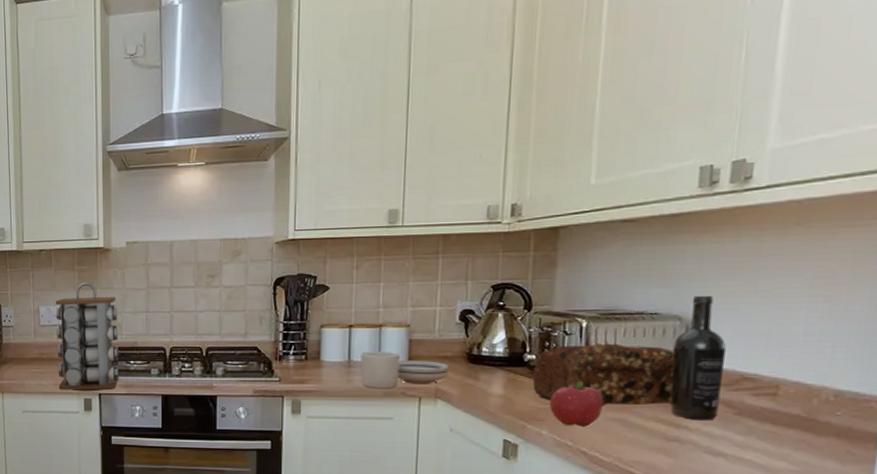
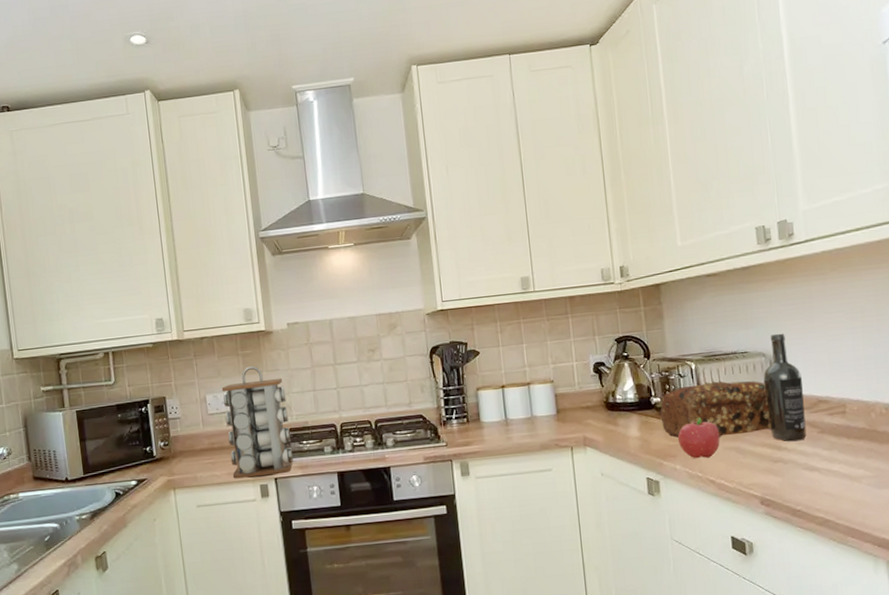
mug: present [360,352,400,389] -> none [515,407,552,444]
bowl: present [397,361,450,386] -> none [548,412,592,436]

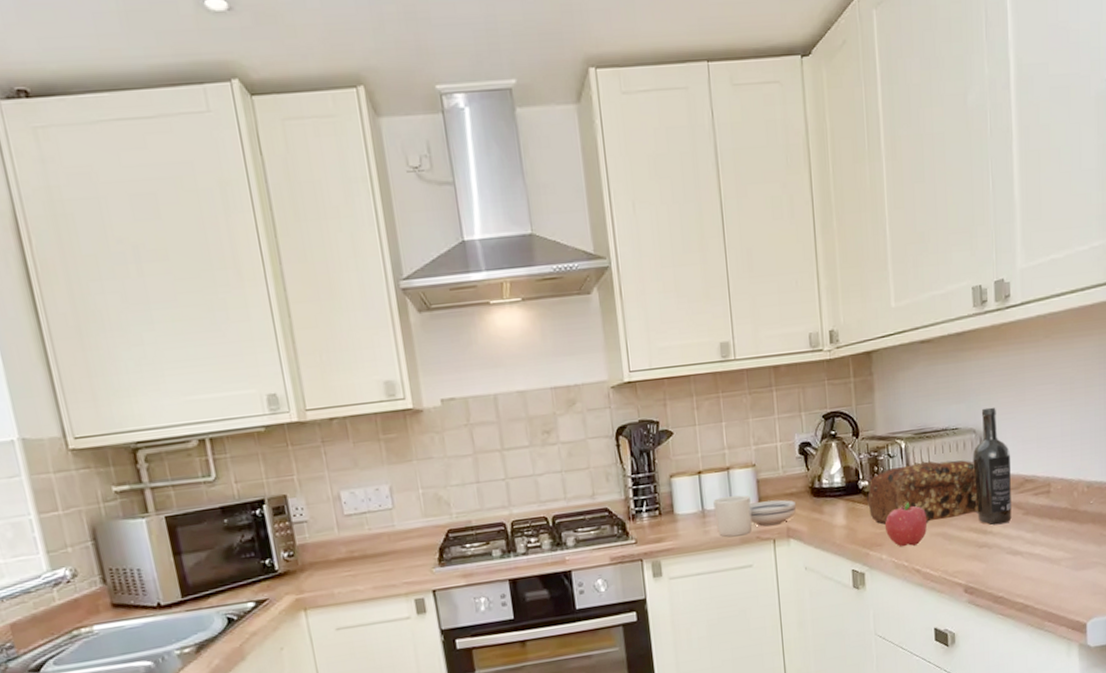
spice rack: present [221,366,294,479] -> none [360,453,456,594]
mug: none [515,407,552,444] -> present [713,494,753,538]
bowl: none [548,412,592,436] -> present [749,500,797,527]

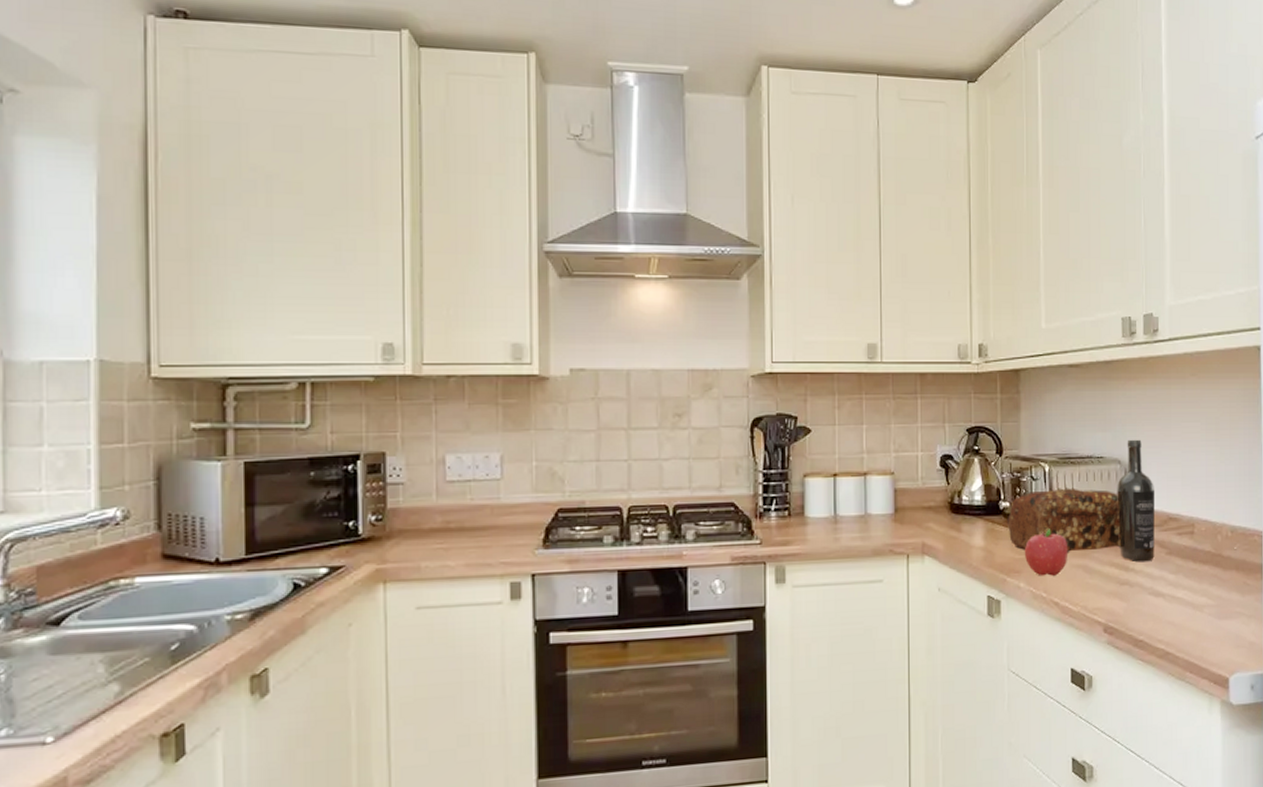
mug: present [713,494,753,538] -> none [847,503,886,548]
bowl: present [749,500,797,527] -> none [884,512,934,541]

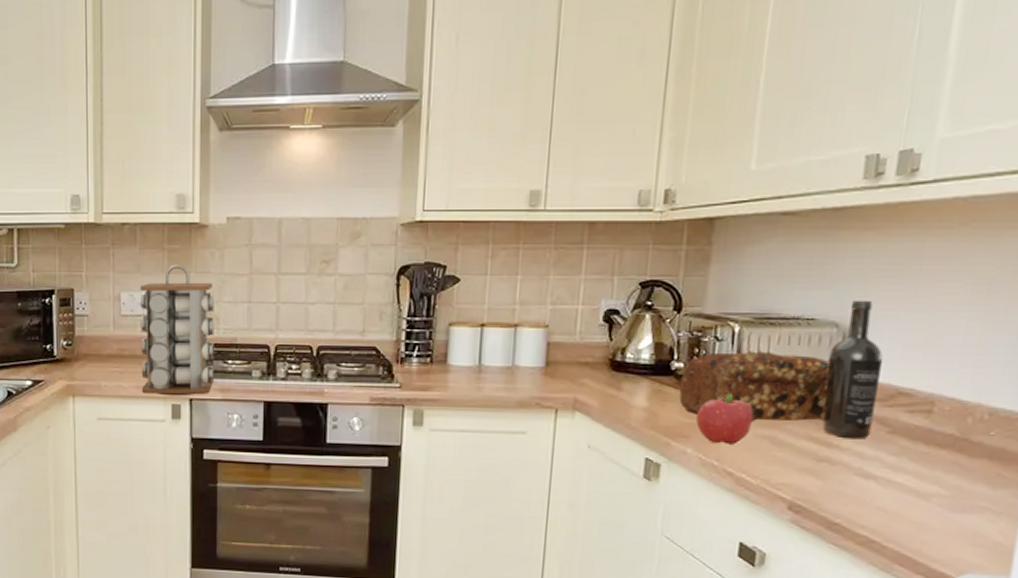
spice rack: none [469,421,561,573] -> present [140,264,215,396]

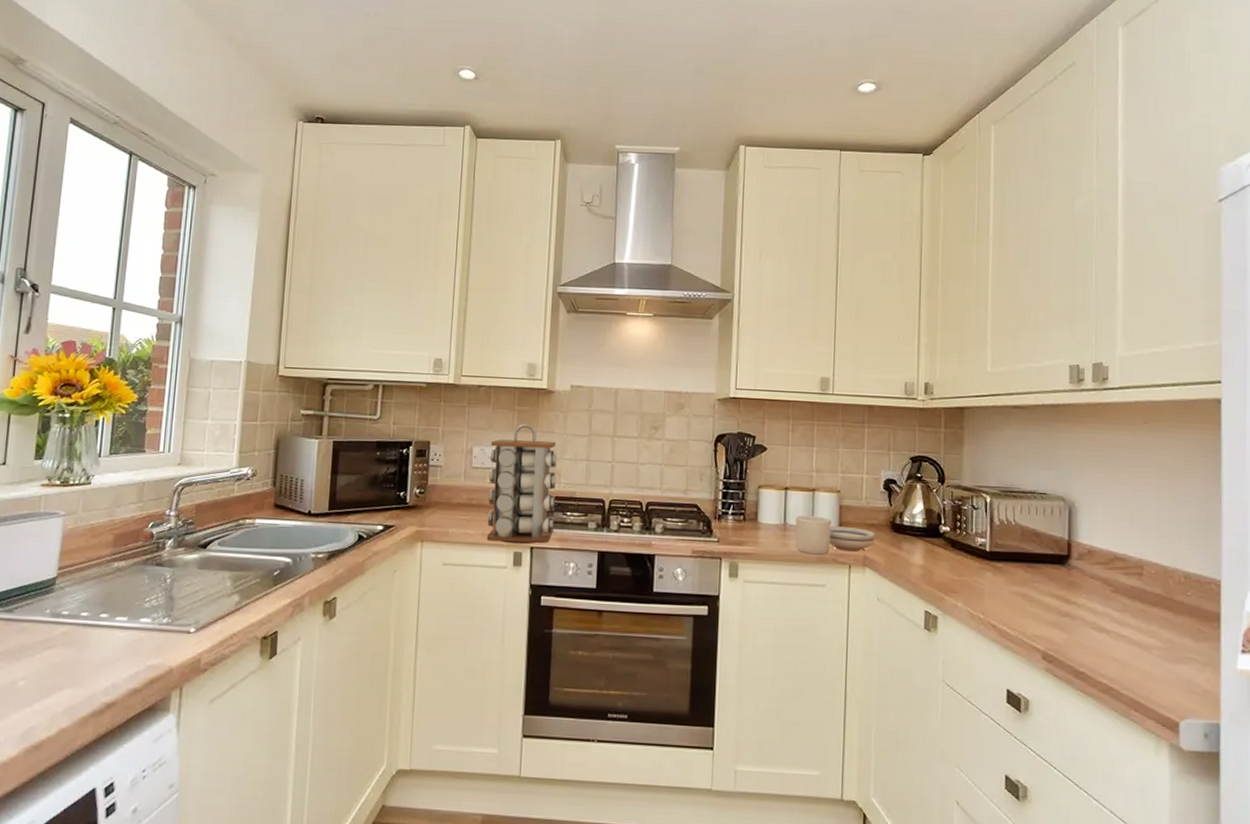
mug: none [491,355,536,399] -> present [795,515,831,555]
bowl: none [532,366,590,396] -> present [829,526,876,553]
bread loaf: present [678,351,830,422] -> none [947,519,1063,580]
fruit: present [695,394,754,445] -> none [962,555,1008,600]
wine bottle: present [822,300,883,438] -> none [1060,479,1100,596]

